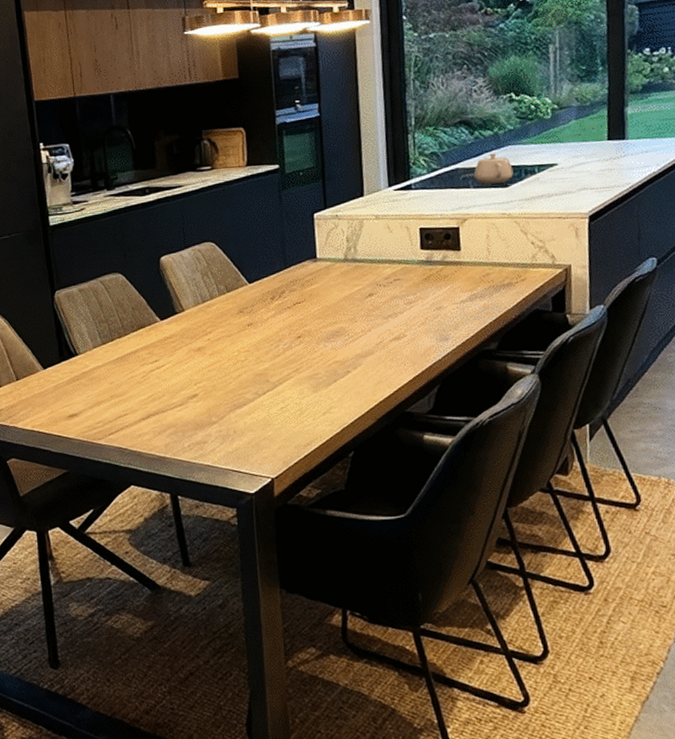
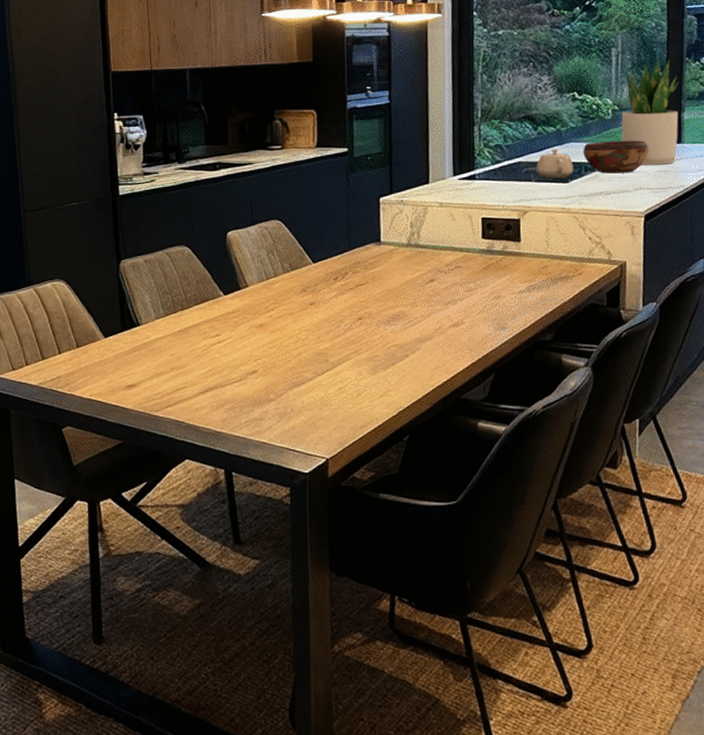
decorative bowl: none [522,139,592,176] -> present [583,140,649,174]
planter: none [561,53,622,165] -> present [621,59,679,165]

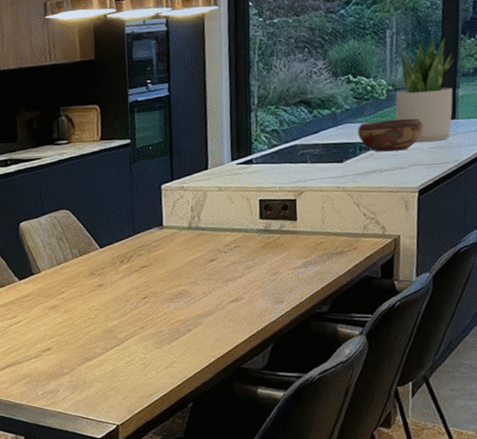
teapot: present [535,149,574,179] -> none [311,131,349,160]

